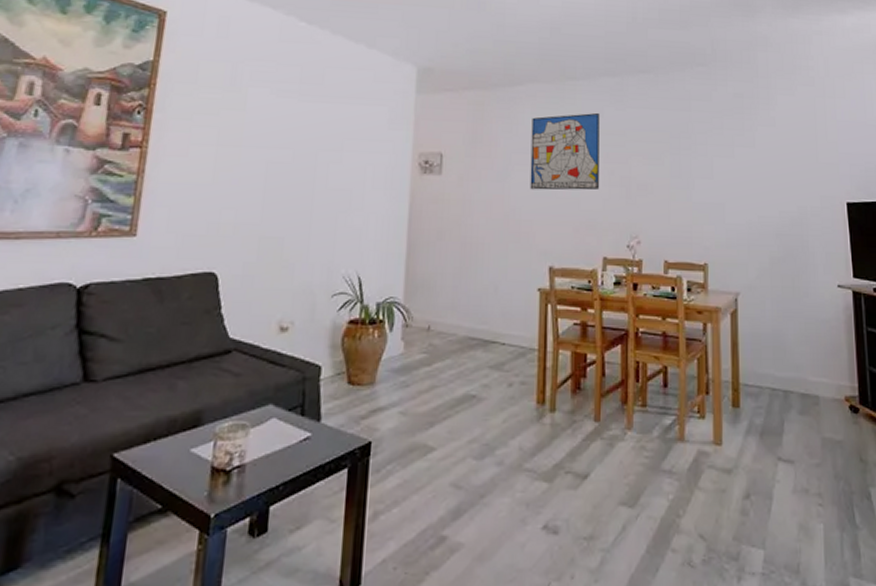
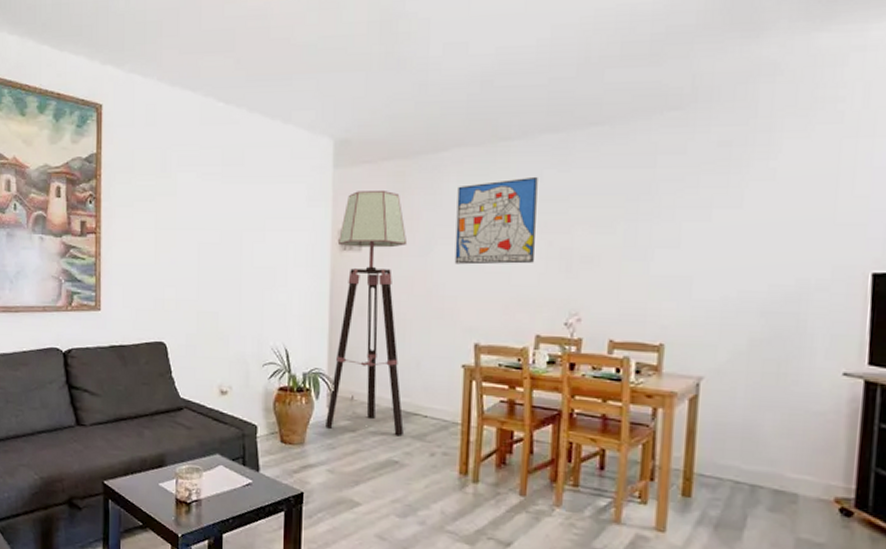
floor lamp: none [399,117,486,367] -> present [325,191,408,436]

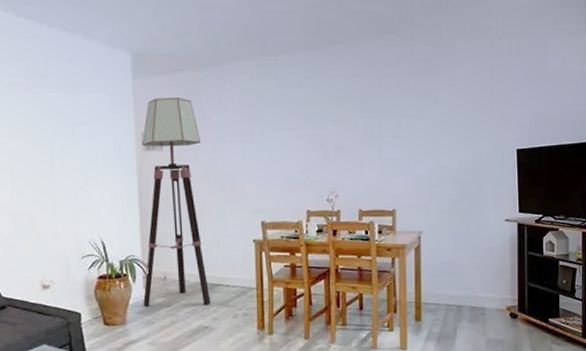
wall art: present [454,176,538,265] -> none [238,84,301,158]

